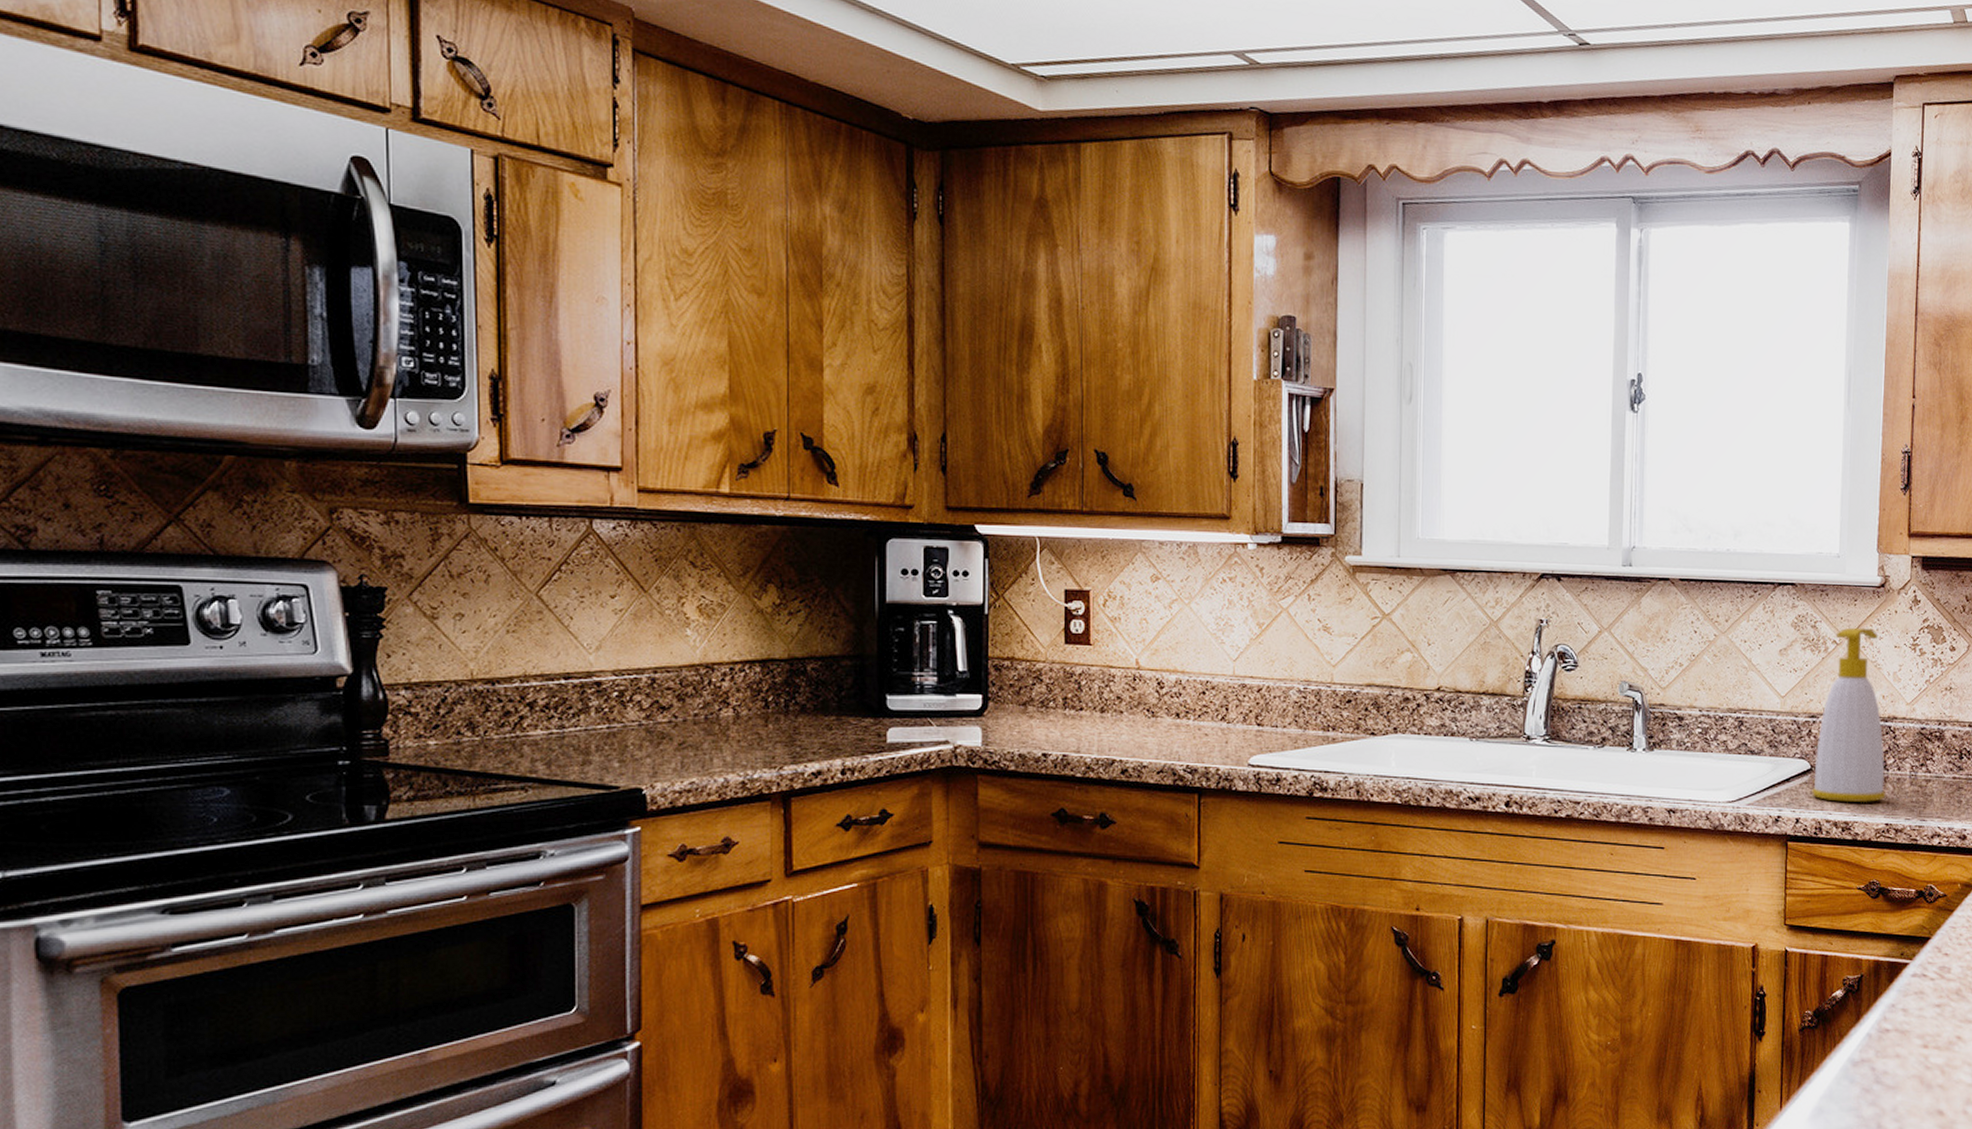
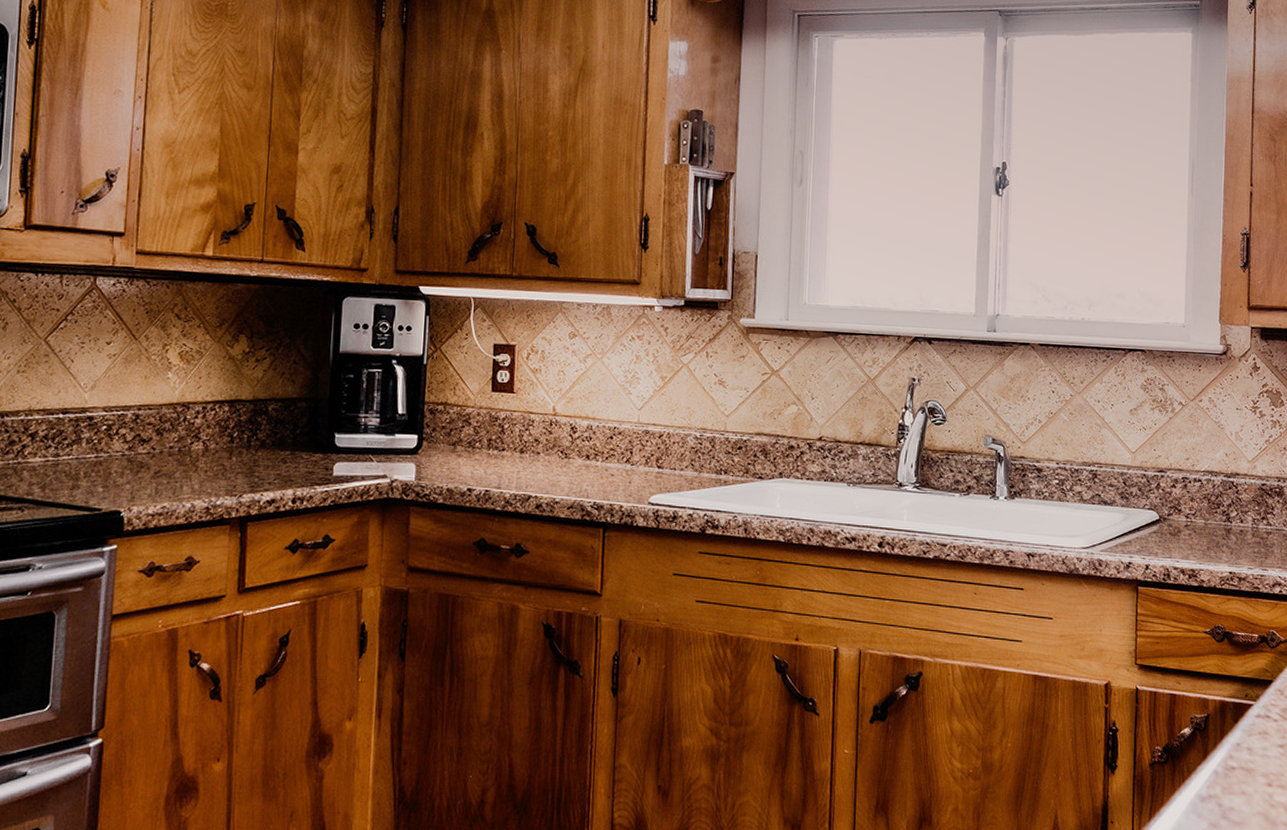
soap bottle: present [1812,627,1886,803] -> none [1160,390,1230,553]

